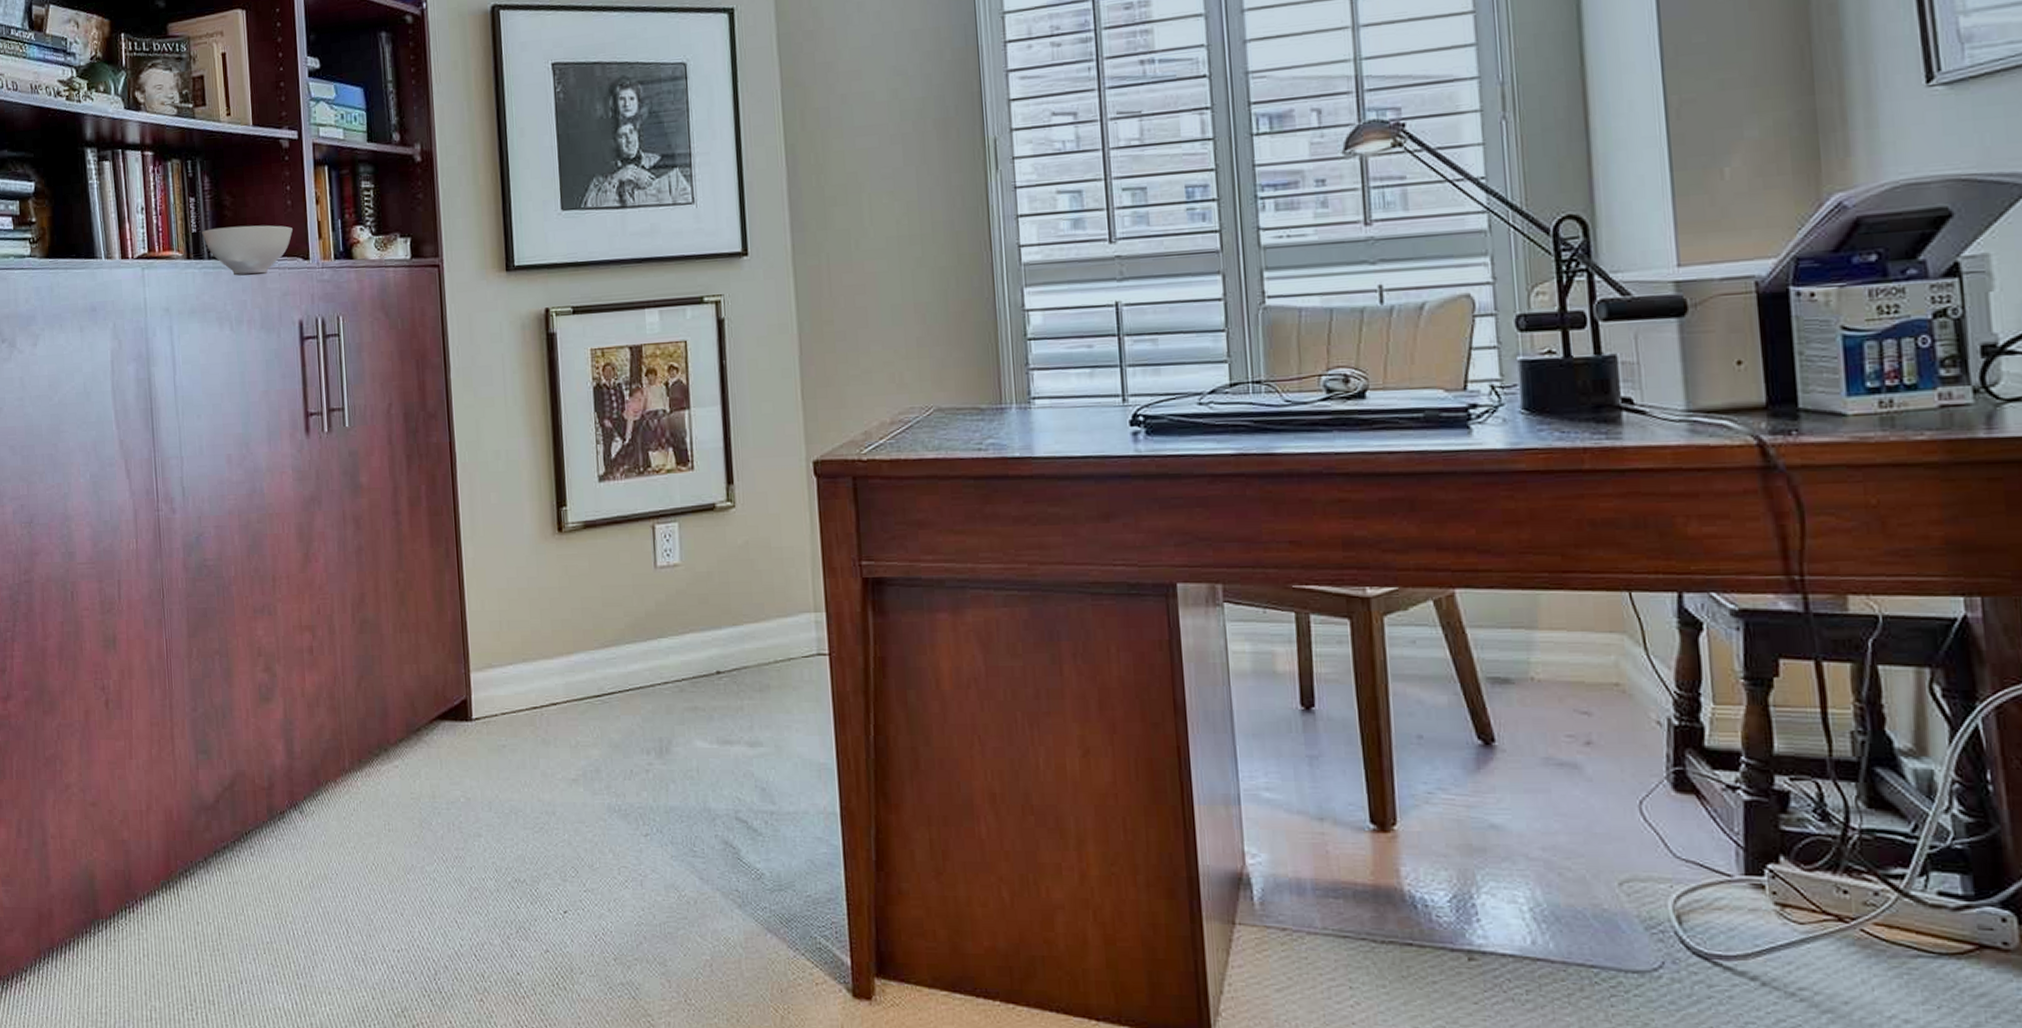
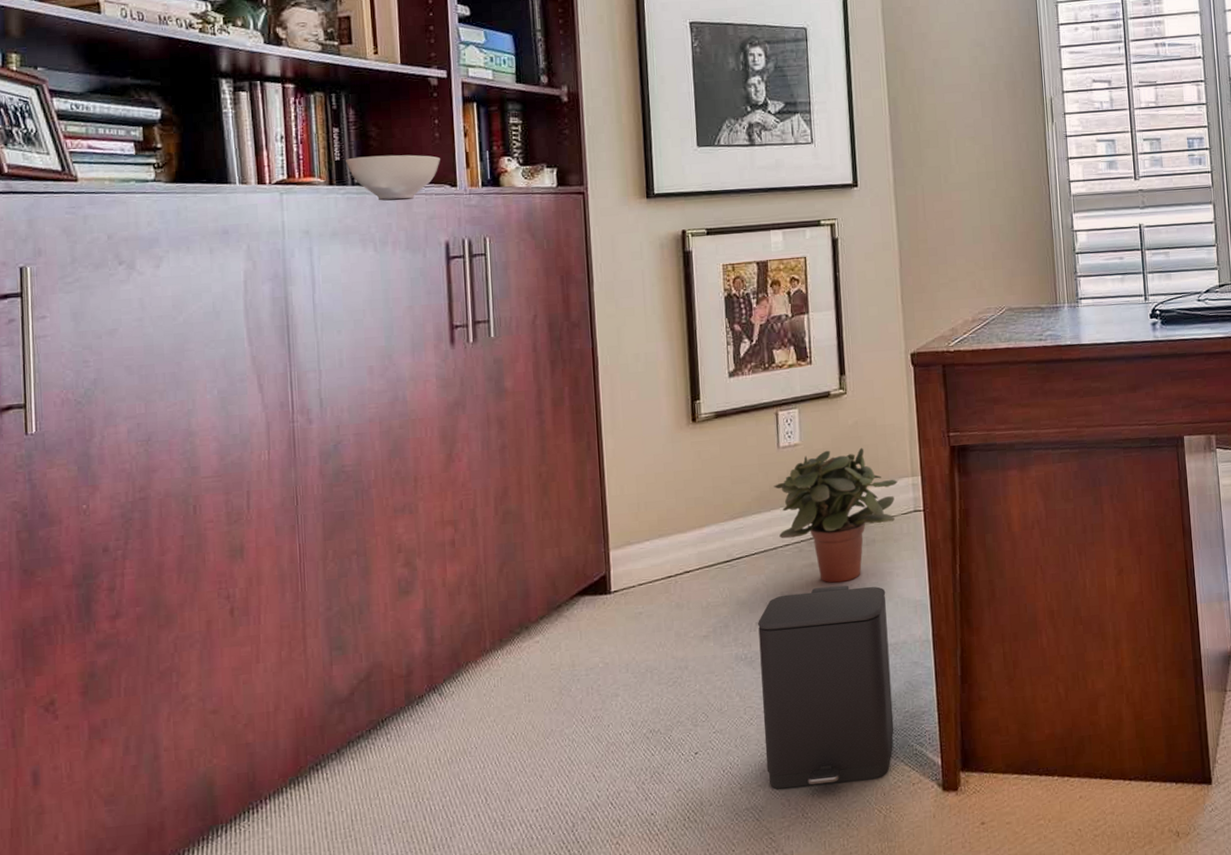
pedal bin: none [632,736,793,971] -> present [757,585,894,789]
potted plant: none [650,572,797,732] -> present [774,447,898,583]

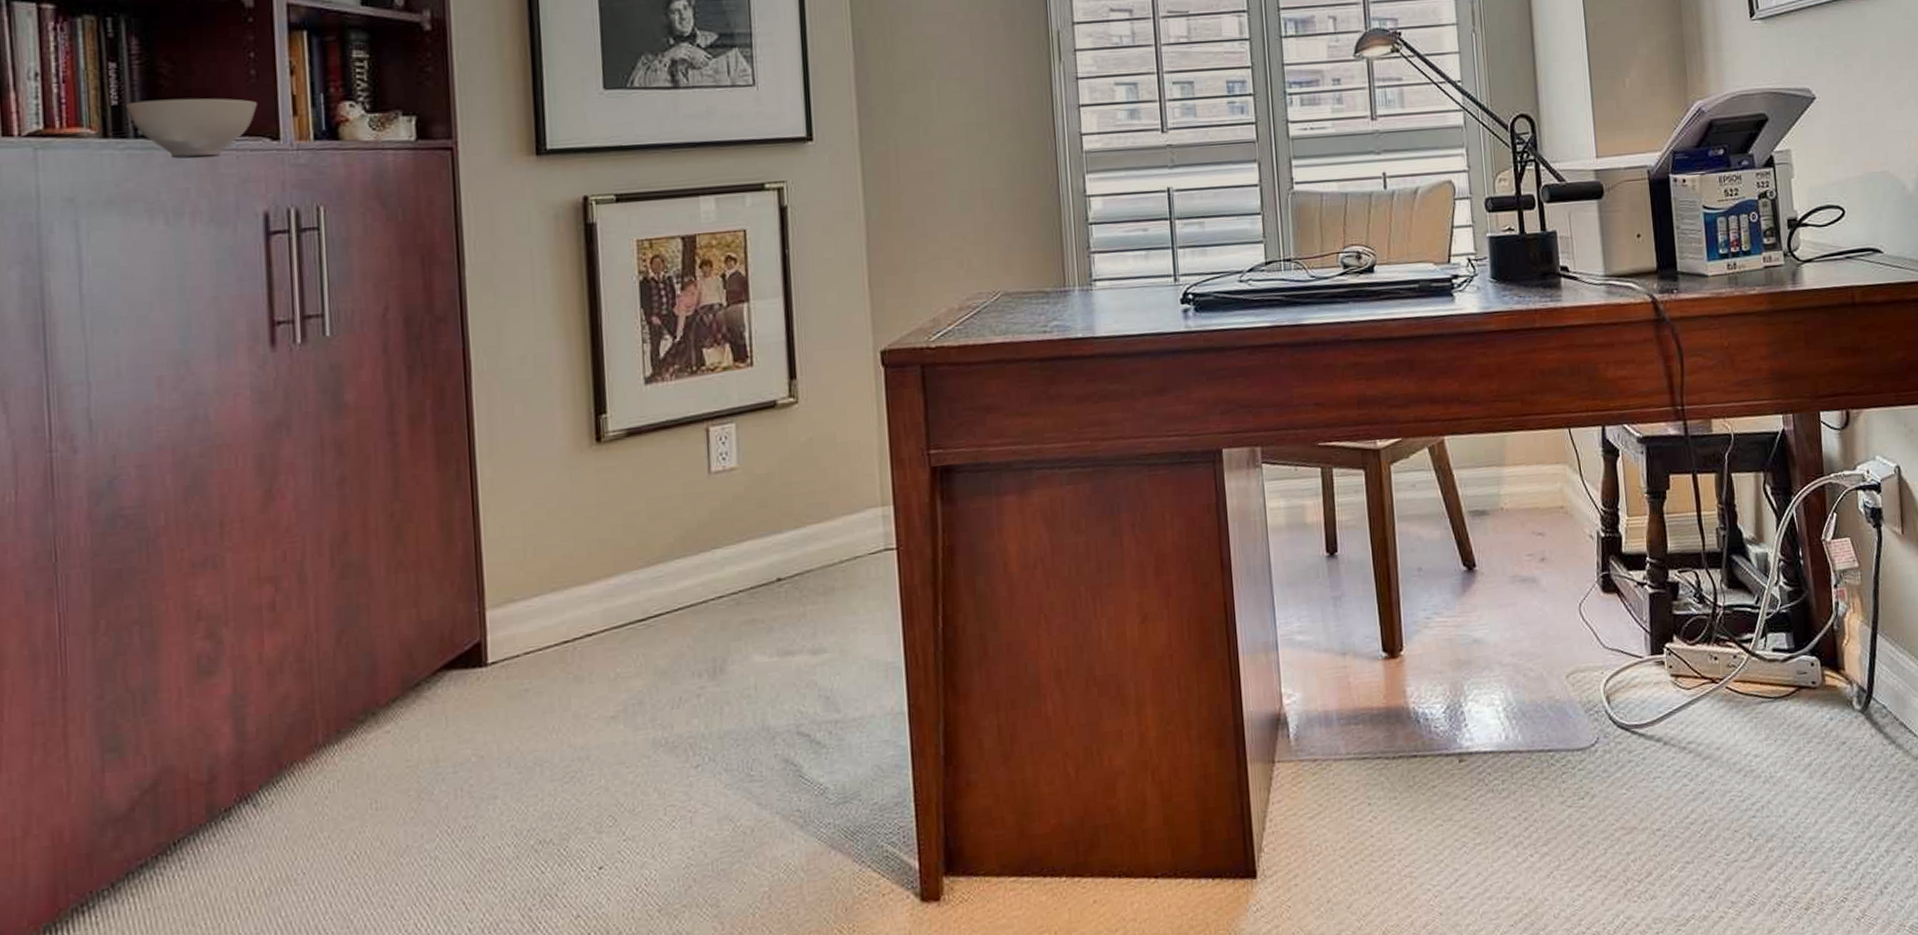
pedal bin: present [757,585,894,789] -> none [681,645,859,910]
potted plant: present [774,447,898,583] -> none [703,470,864,644]

